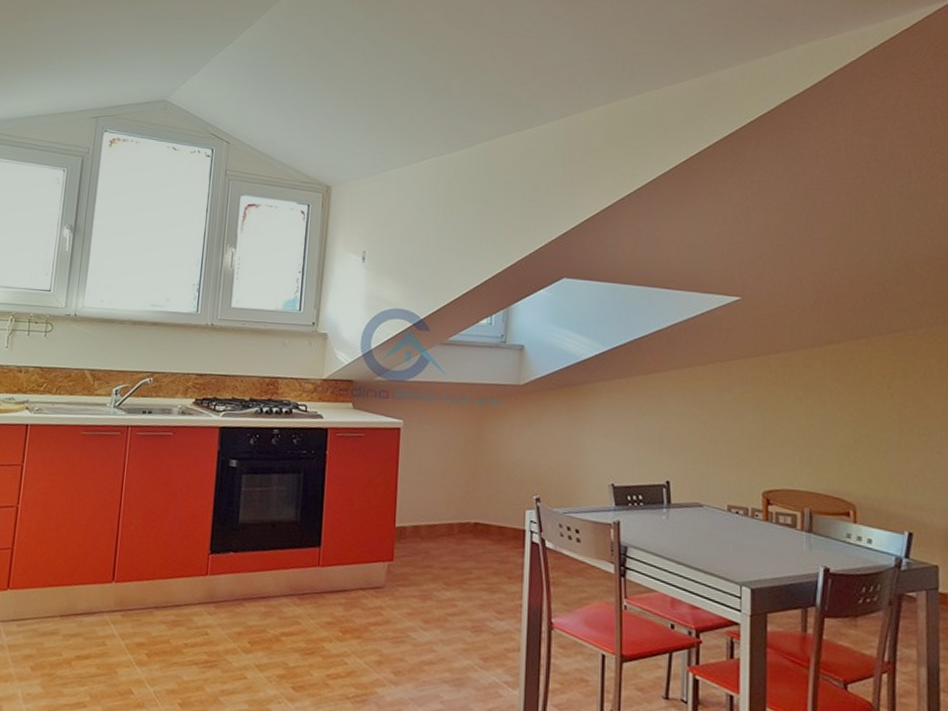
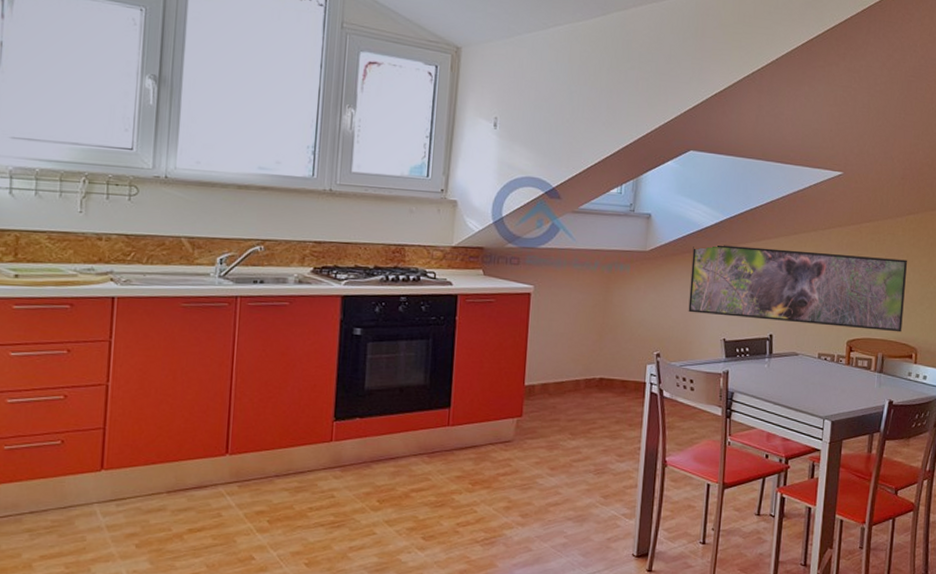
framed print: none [569,379,833,484] -> present [688,245,907,333]

